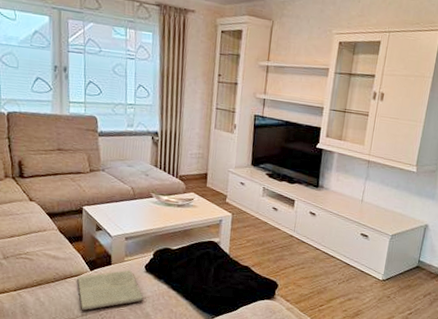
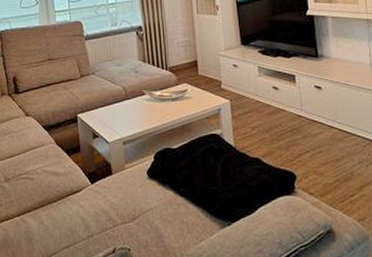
book: present [76,270,144,311] -> none [78,178,150,232]

